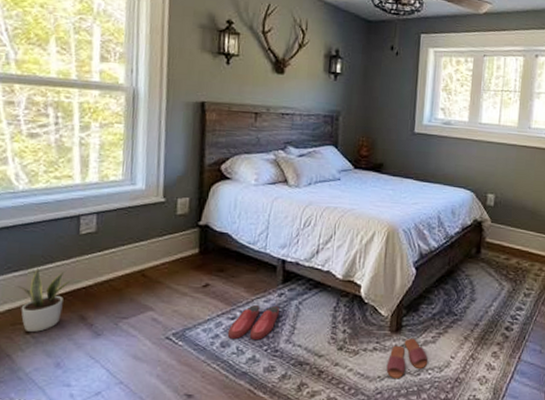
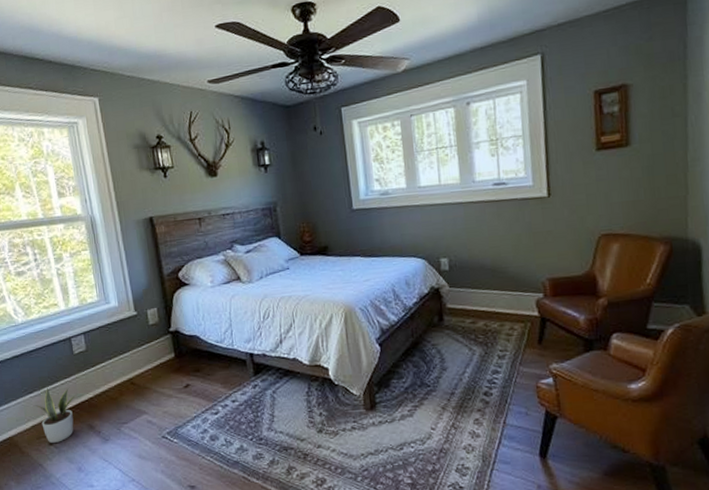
slippers: present [227,305,280,341] -> none [214,398,258,433]
slippers: present [386,338,428,379] -> none [367,413,408,456]

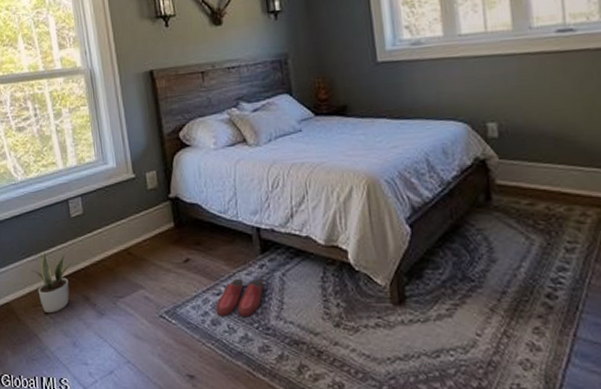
slippers: none [214,398,258,433] -> present [215,279,265,318]

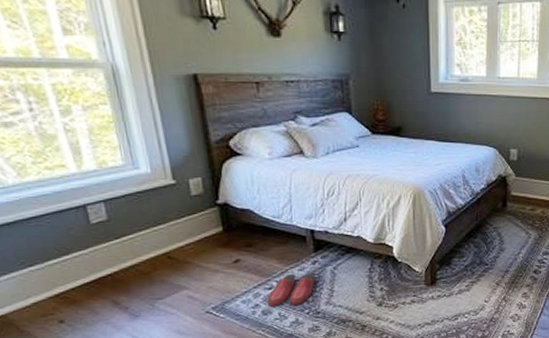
potted plant: present [31,252,72,314] -> none [35,260,94,322]

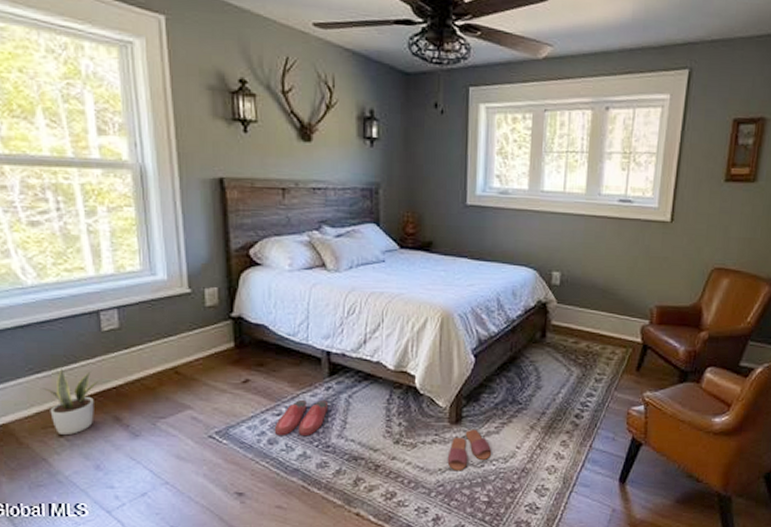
potted plant: none [35,260,94,322] -> present [41,368,100,436]
slippers: none [425,288,463,325] -> present [447,429,491,472]

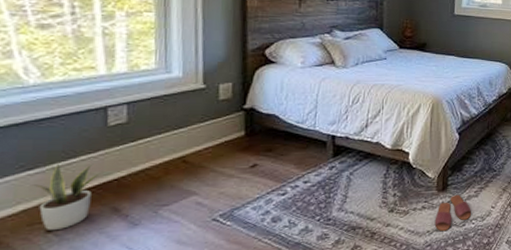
slippers: present [274,400,329,437] -> none [278,179,332,214]

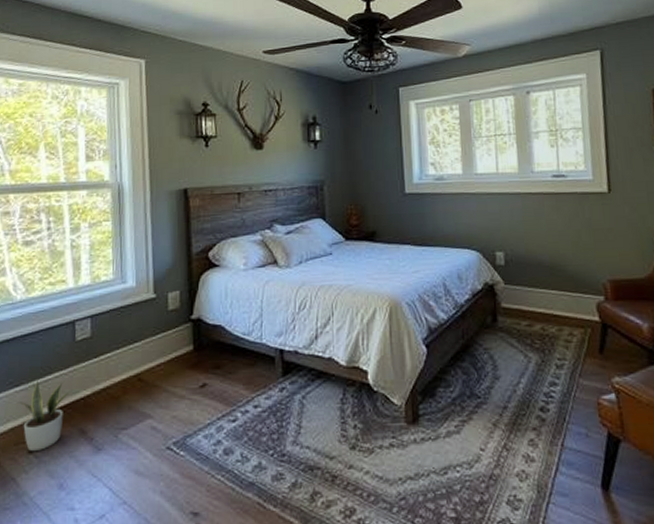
slippers: present [434,194,471,232] -> none [407,429,453,481]

